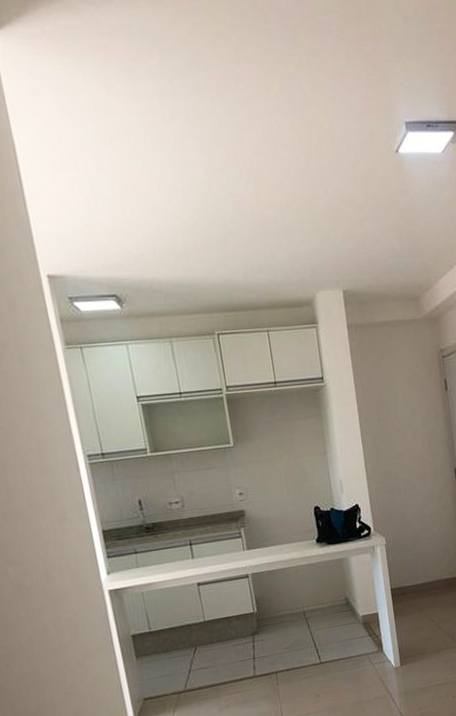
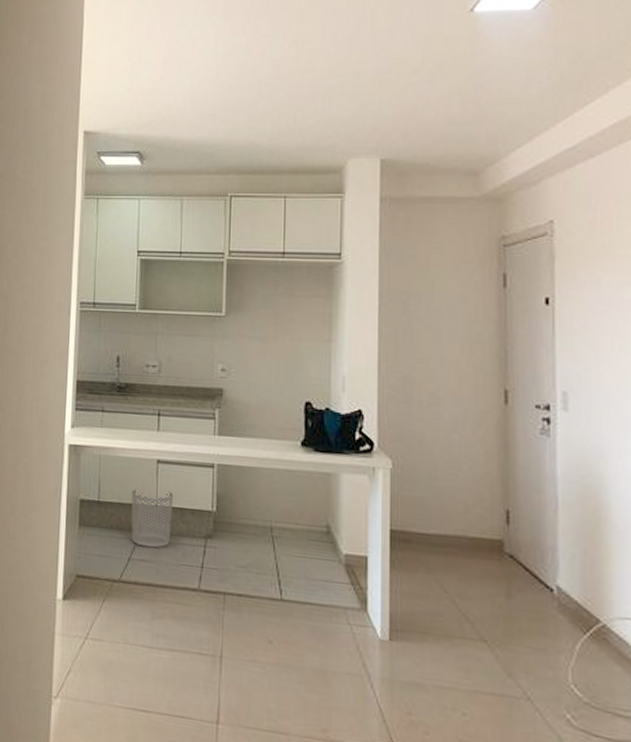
waste bin: none [179,606,223,658] -> present [131,488,174,548]

